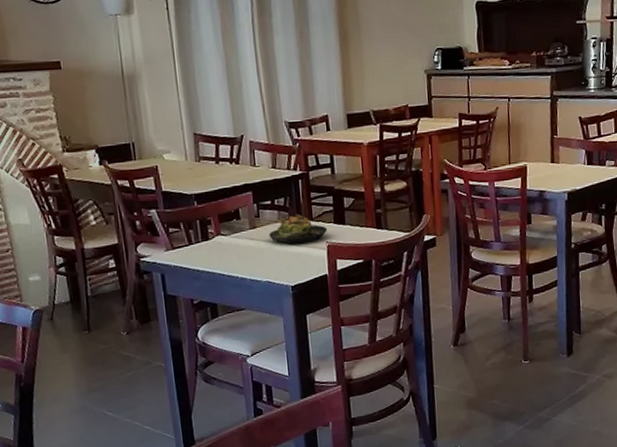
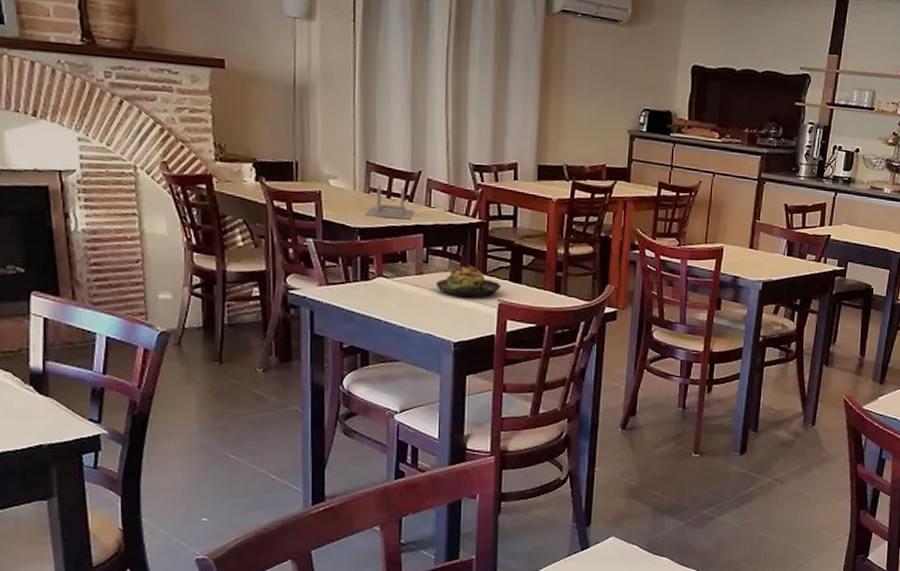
napkin holder: none [198,152,242,183] -> present [364,186,415,220]

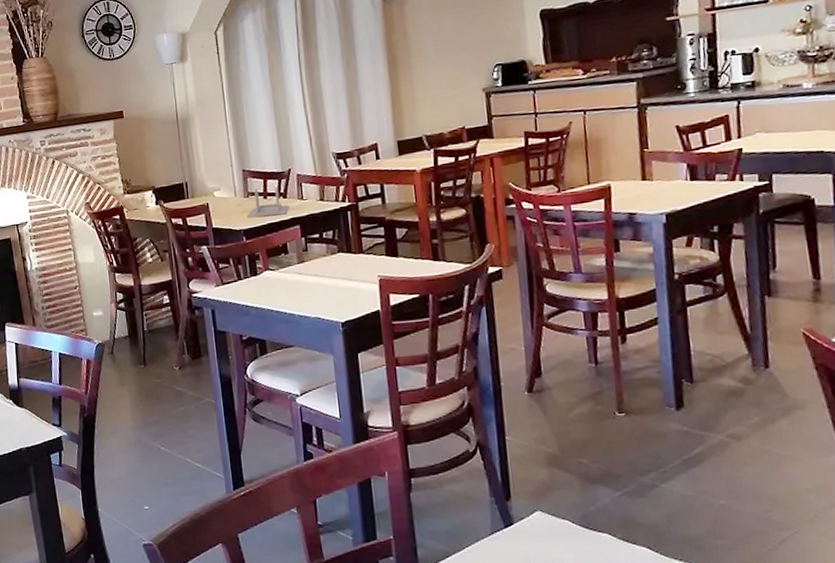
salad: present [436,264,502,298] -> none [317,246,380,279]

